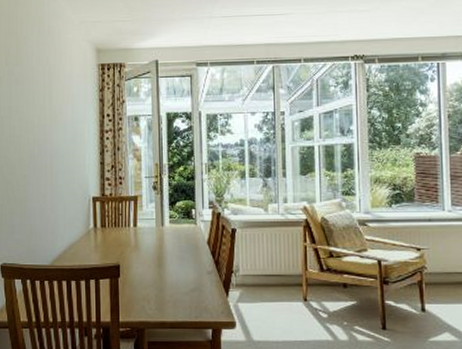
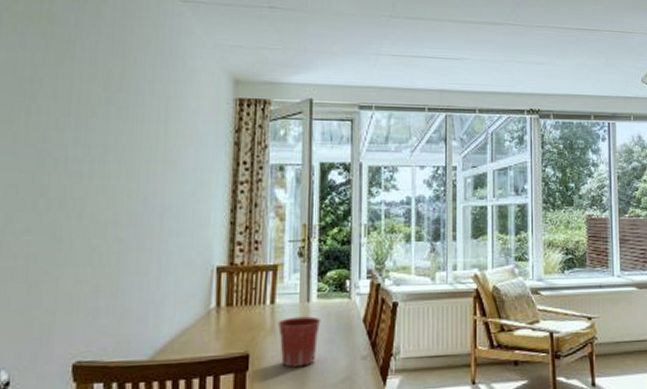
flower pot: none [139,238,174,277] -> present [277,316,321,368]

